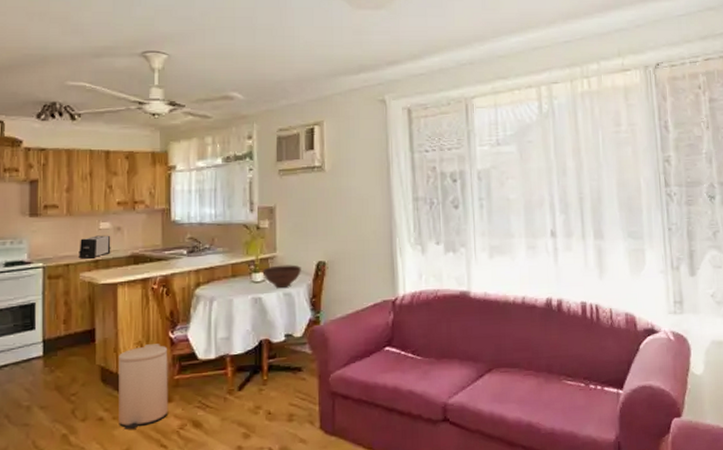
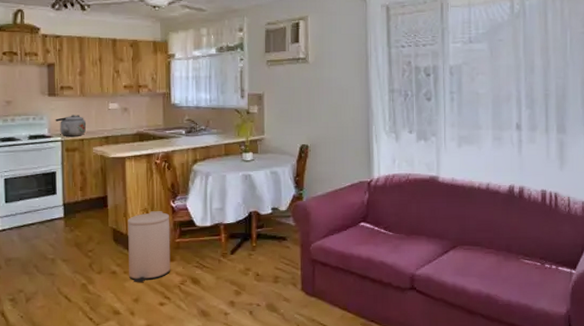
kettle: none [36,237,73,262] -> present [55,115,87,136]
toaster: present [79,235,111,259] -> none [91,115,119,135]
bowl: present [263,265,301,288] -> none [253,147,286,167]

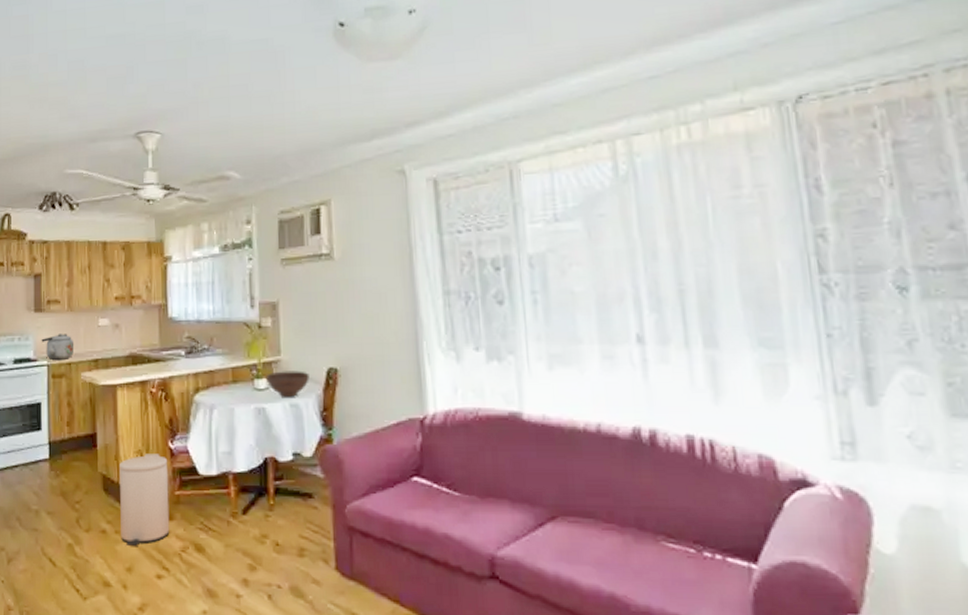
bowl: none [253,147,286,167] -> present [267,371,309,397]

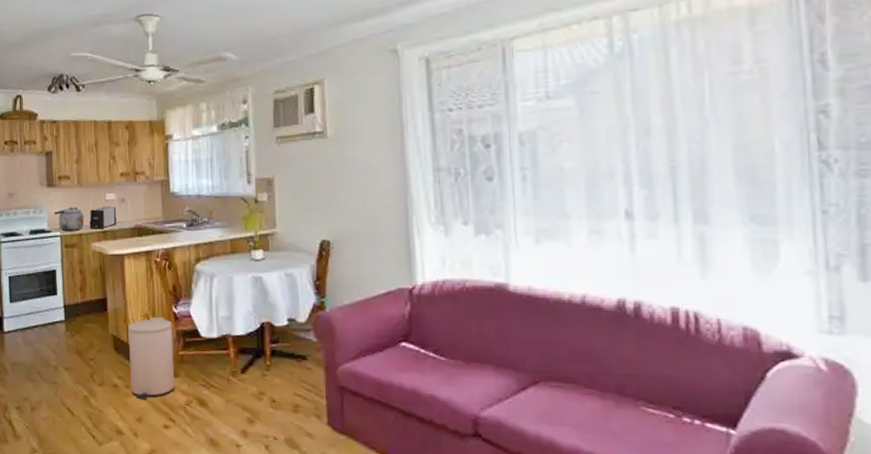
toaster: none [80,332,110,358] -> present [89,206,117,229]
bowl: present [267,371,309,397] -> none [263,243,303,267]

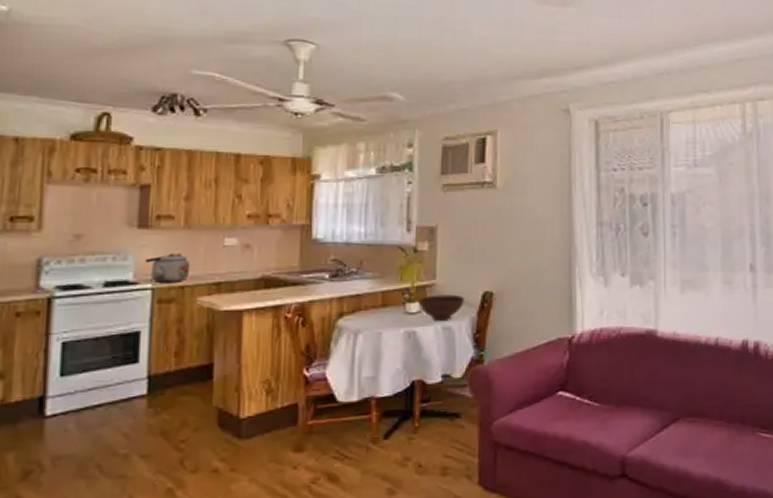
toaster: present [89,206,117,229] -> none [197,253,238,281]
pedal bin: present [128,317,175,399] -> none [237,383,302,483]
bowl: none [263,243,303,267] -> present [420,294,464,320]

